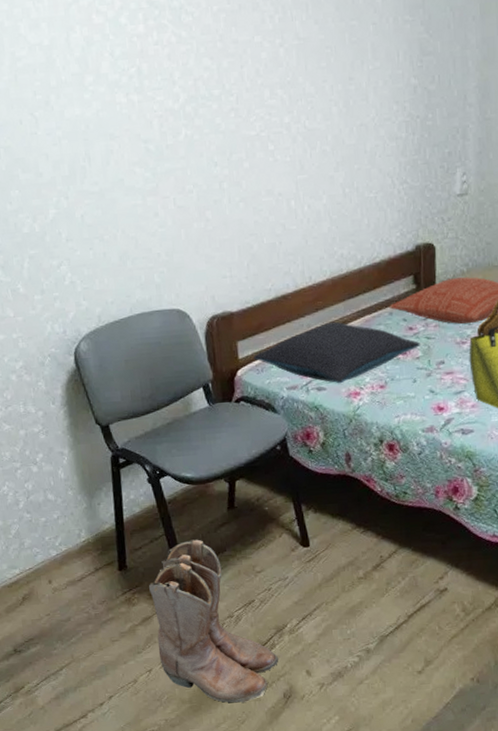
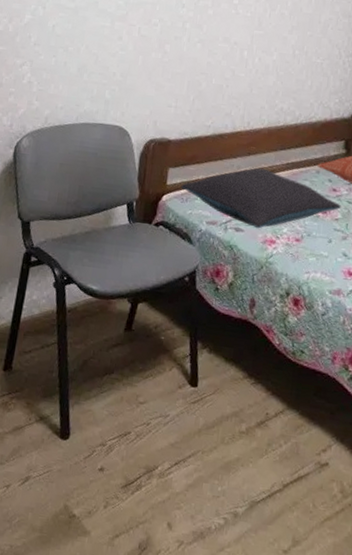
boots: present [148,539,279,703] -> none [21,354,143,545]

